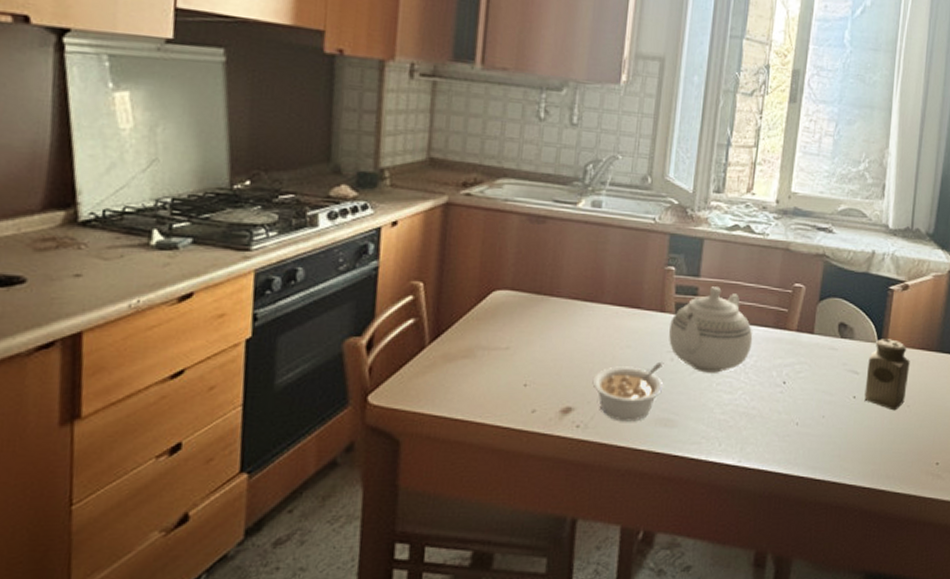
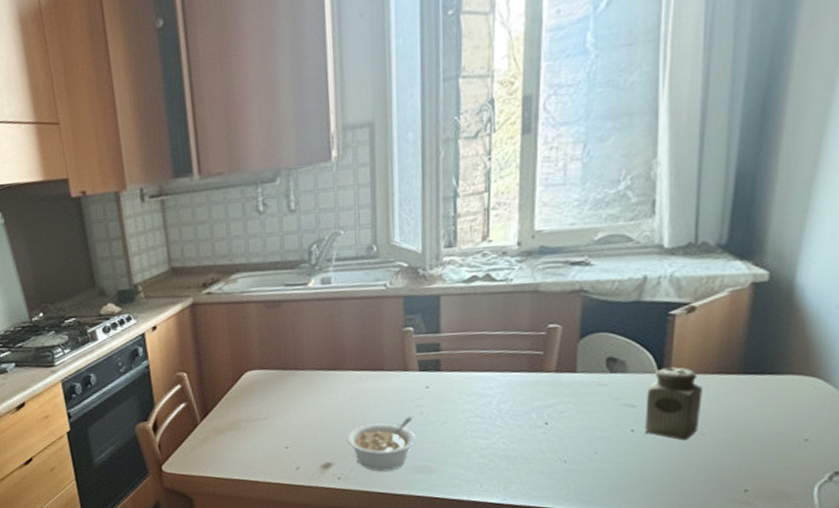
teapot: present [669,286,753,373] -> none [415,340,506,422]

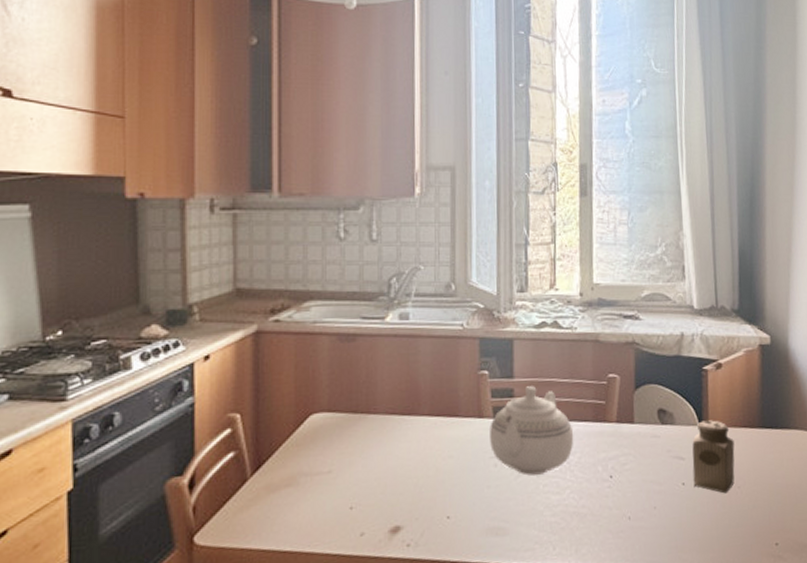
legume: present [346,417,415,472] -> none [418,470,489,535]
teapot: none [415,340,506,422] -> present [490,386,574,476]

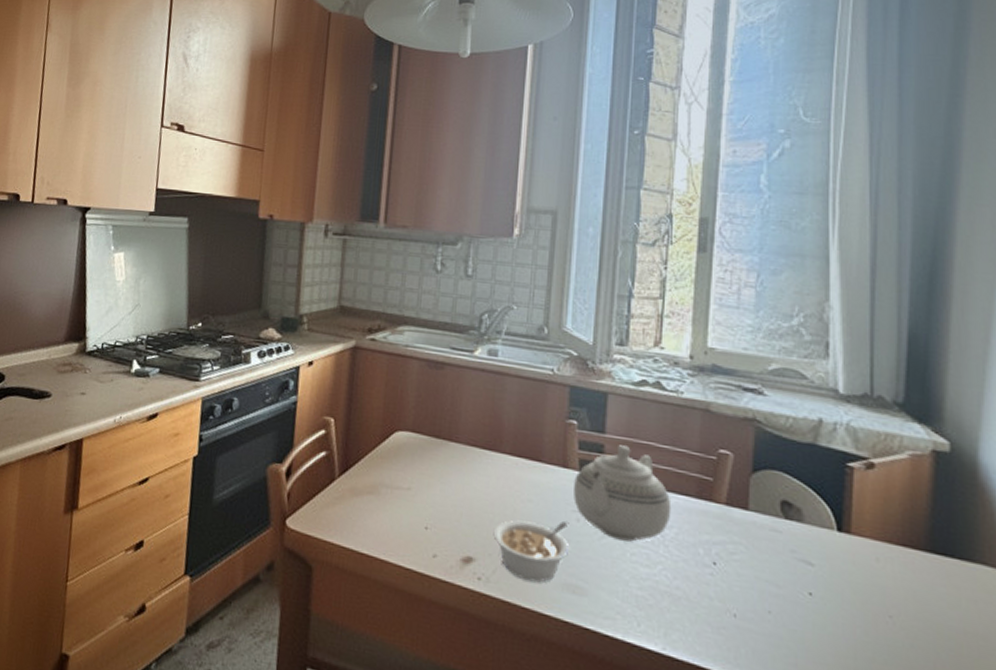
legume: none [418,470,489,535] -> present [493,520,568,583]
salt shaker: present [692,420,735,494] -> none [824,525,887,620]

